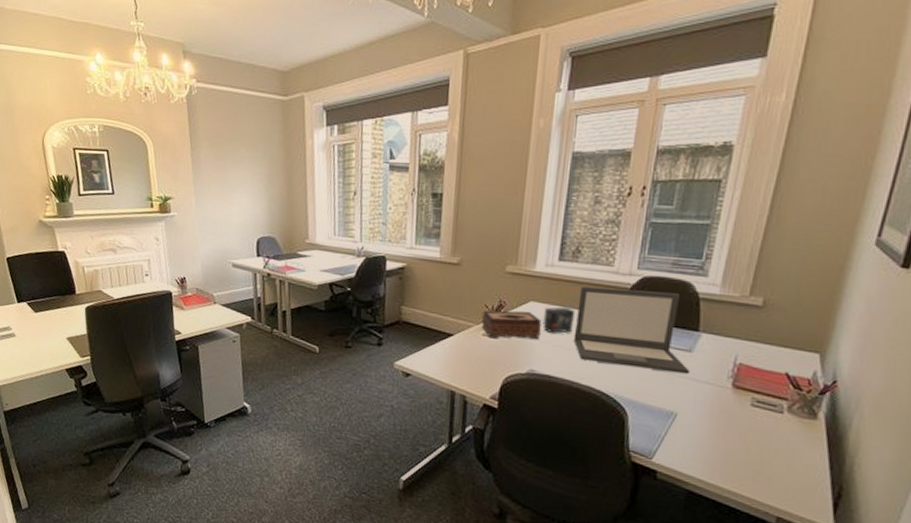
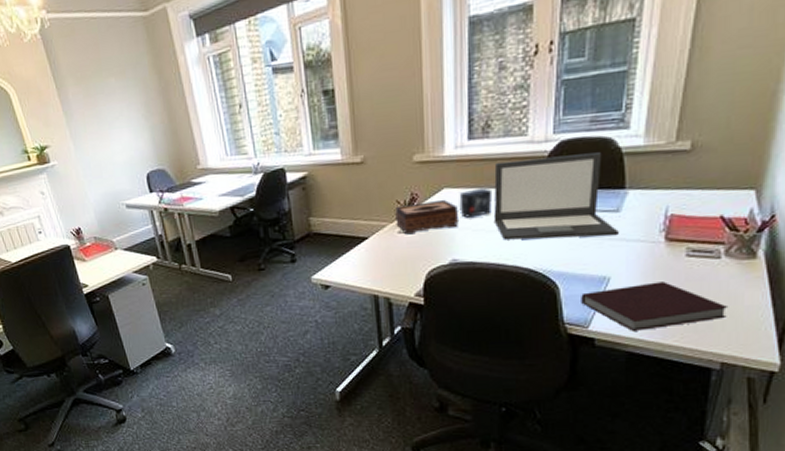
notebook: none [647,424,788,473] -> present [581,282,729,331]

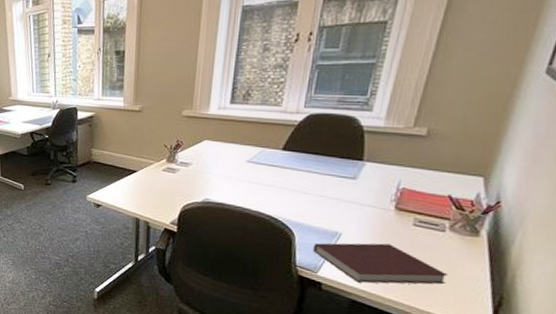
tissue box: present [395,199,458,233] -> none [161,148,215,173]
small box: present [459,188,493,218] -> none [216,144,246,167]
laptop: present [493,152,619,240] -> none [244,124,353,199]

